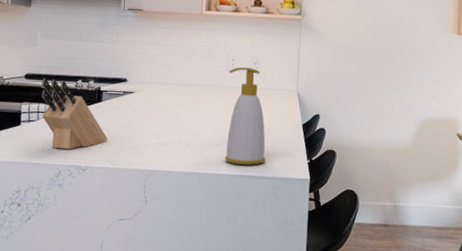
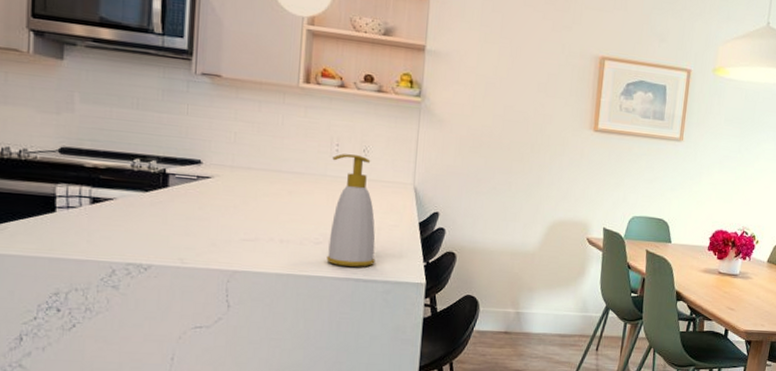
knife block: present [41,78,108,150] -> none [84,154,177,244]

